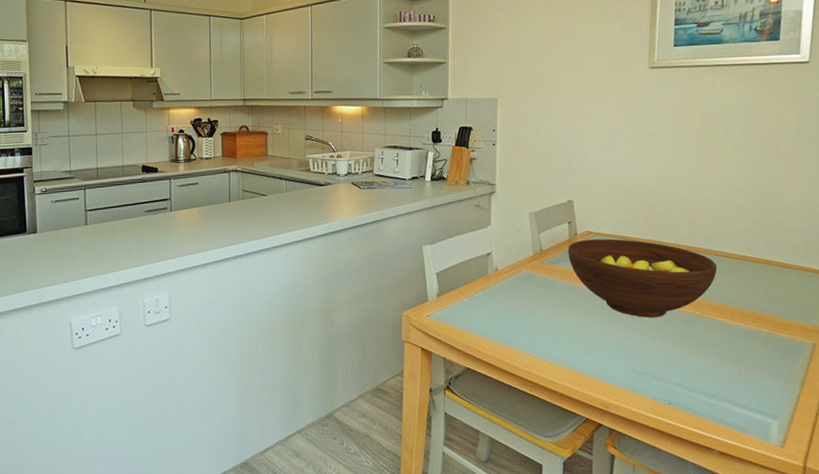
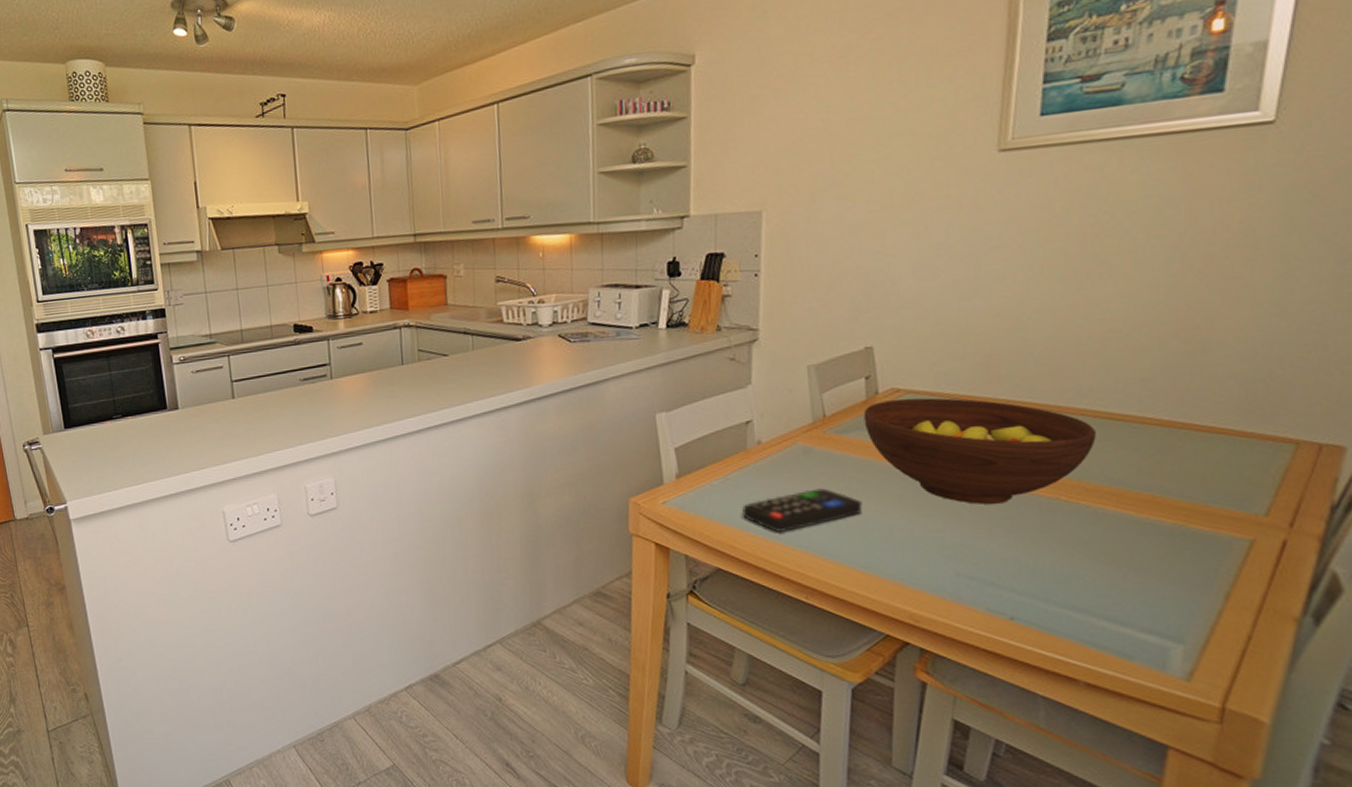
remote control: none [484,305,569,339] -> present [741,488,863,532]

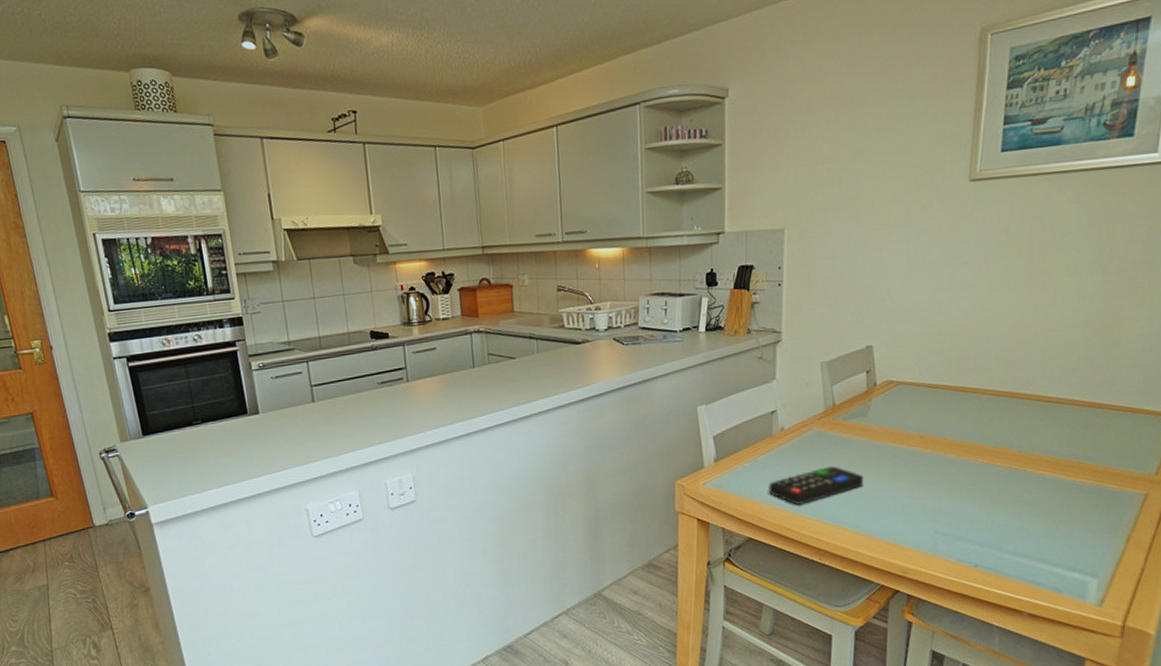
fruit bowl: present [863,397,1097,505] -> none [865,387,1040,475]

